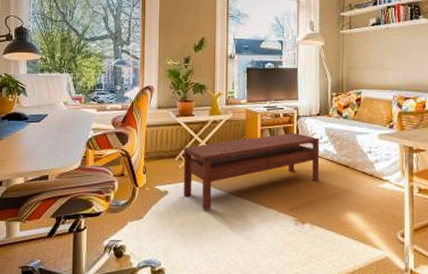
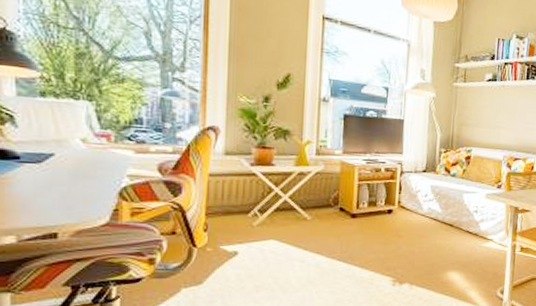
coffee table: present [183,132,320,211] -> none [258,188,425,274]

